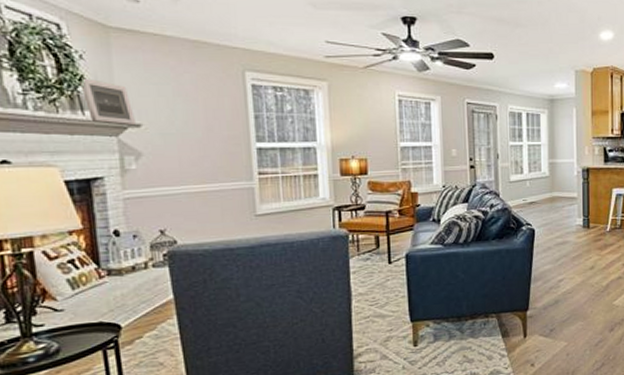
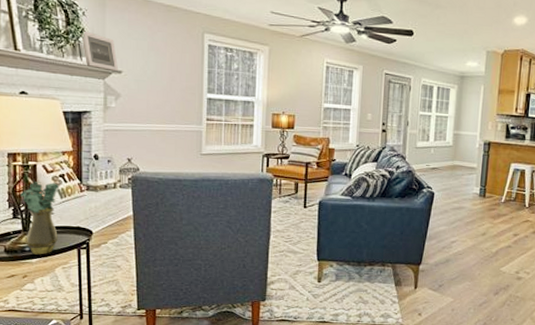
vase: none [13,268,74,365] -> present [20,179,60,255]

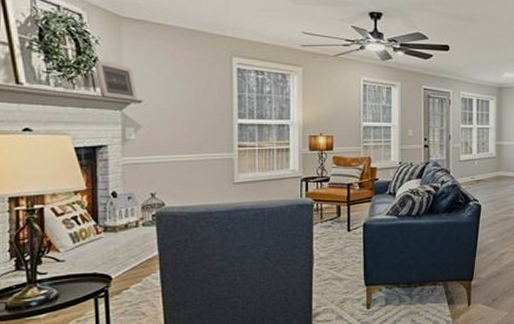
vase: present [20,179,60,255] -> none [24,224,72,309]

